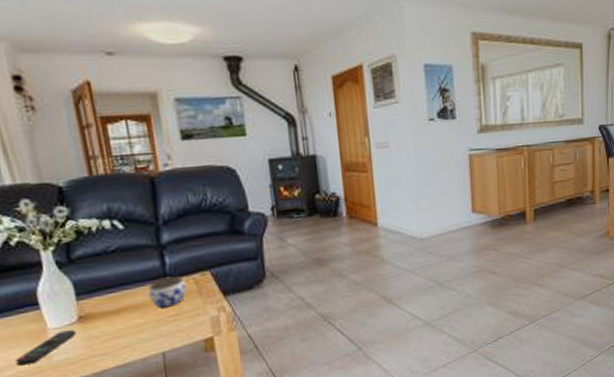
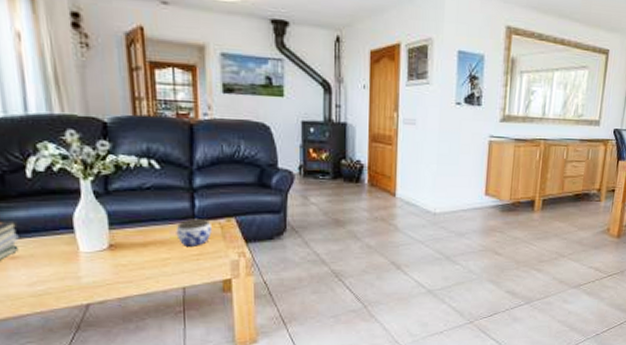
remote control: present [15,330,77,366] -> none [47,256,106,283]

